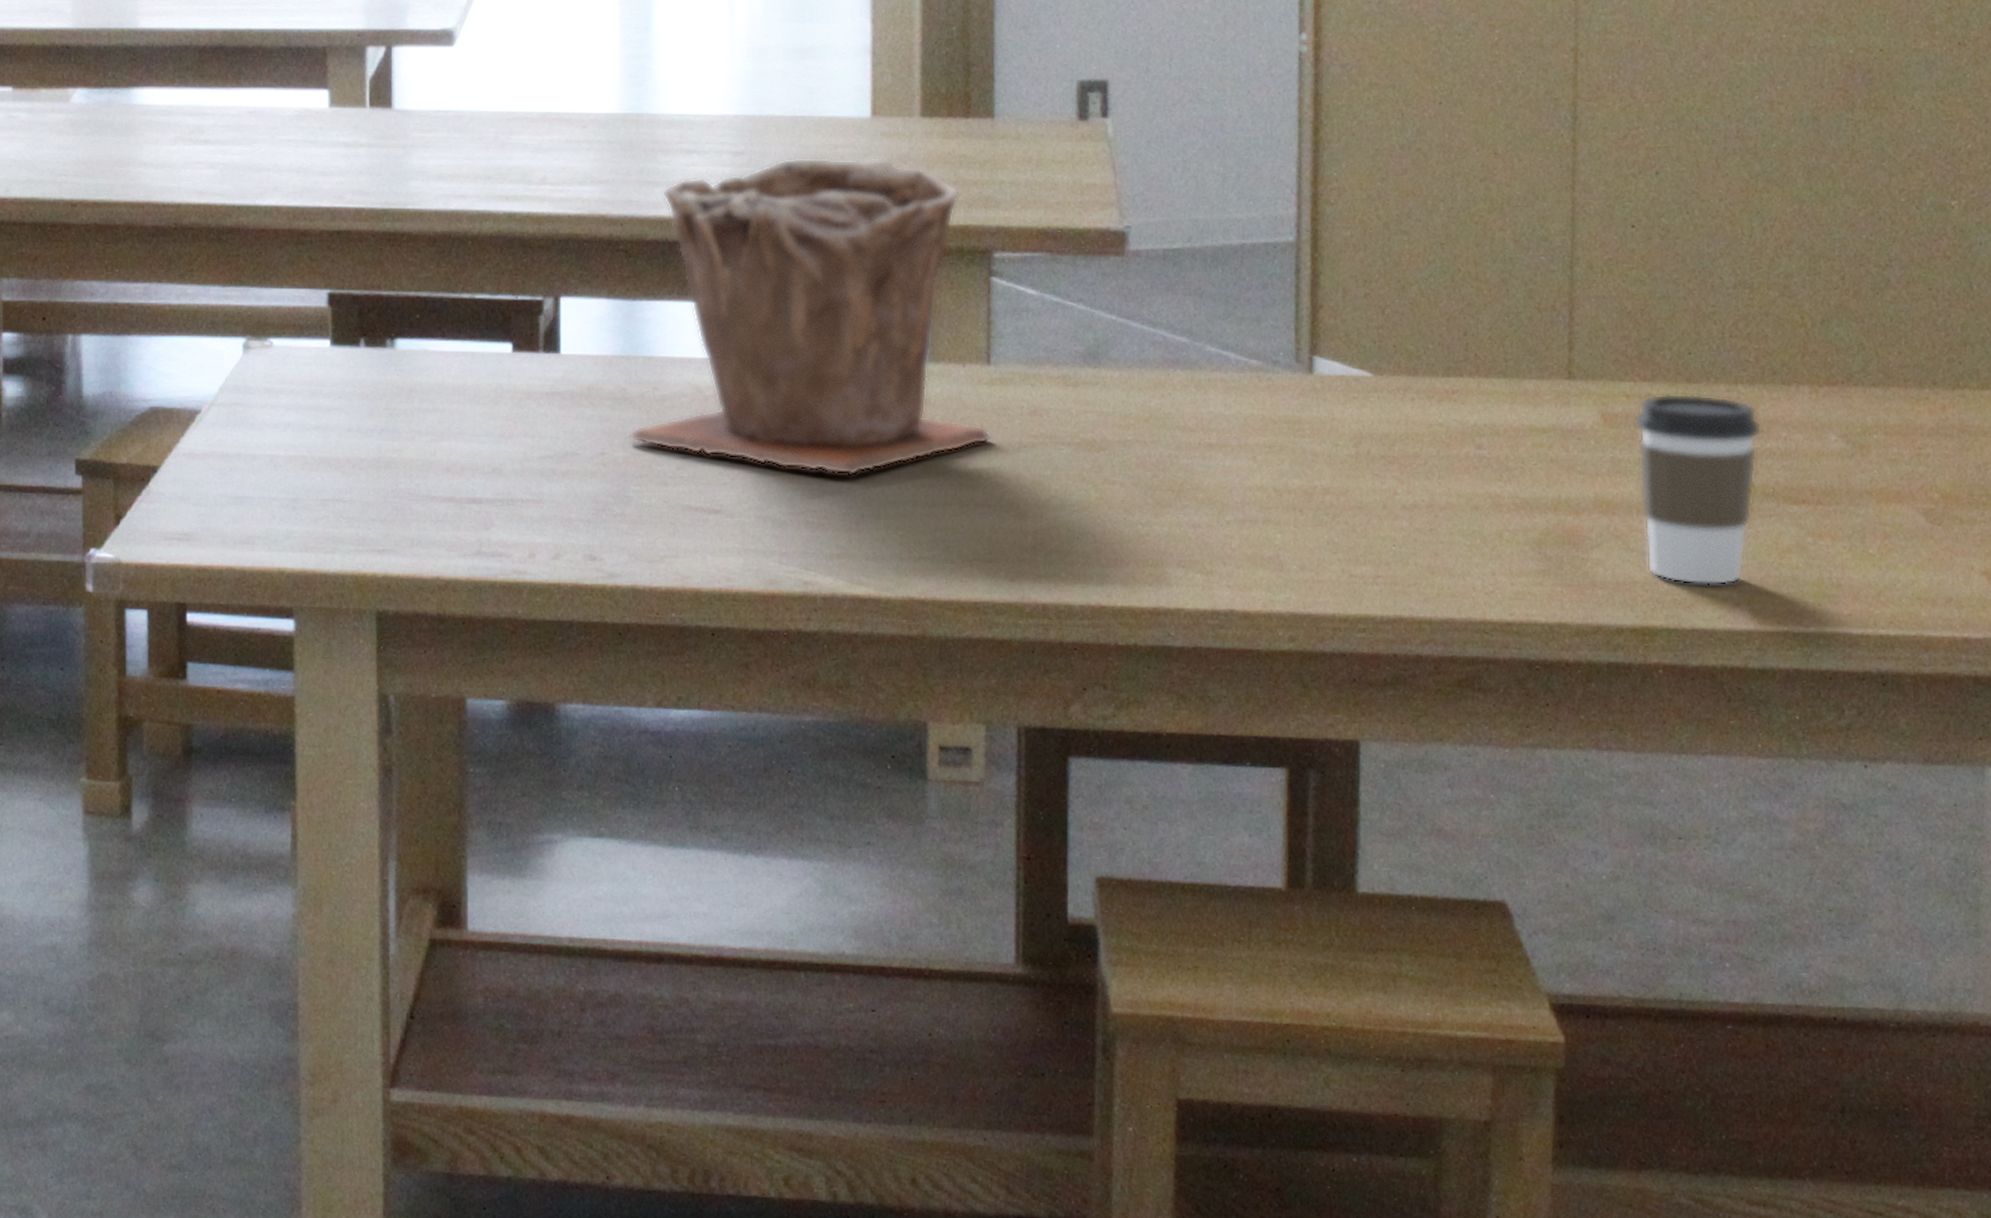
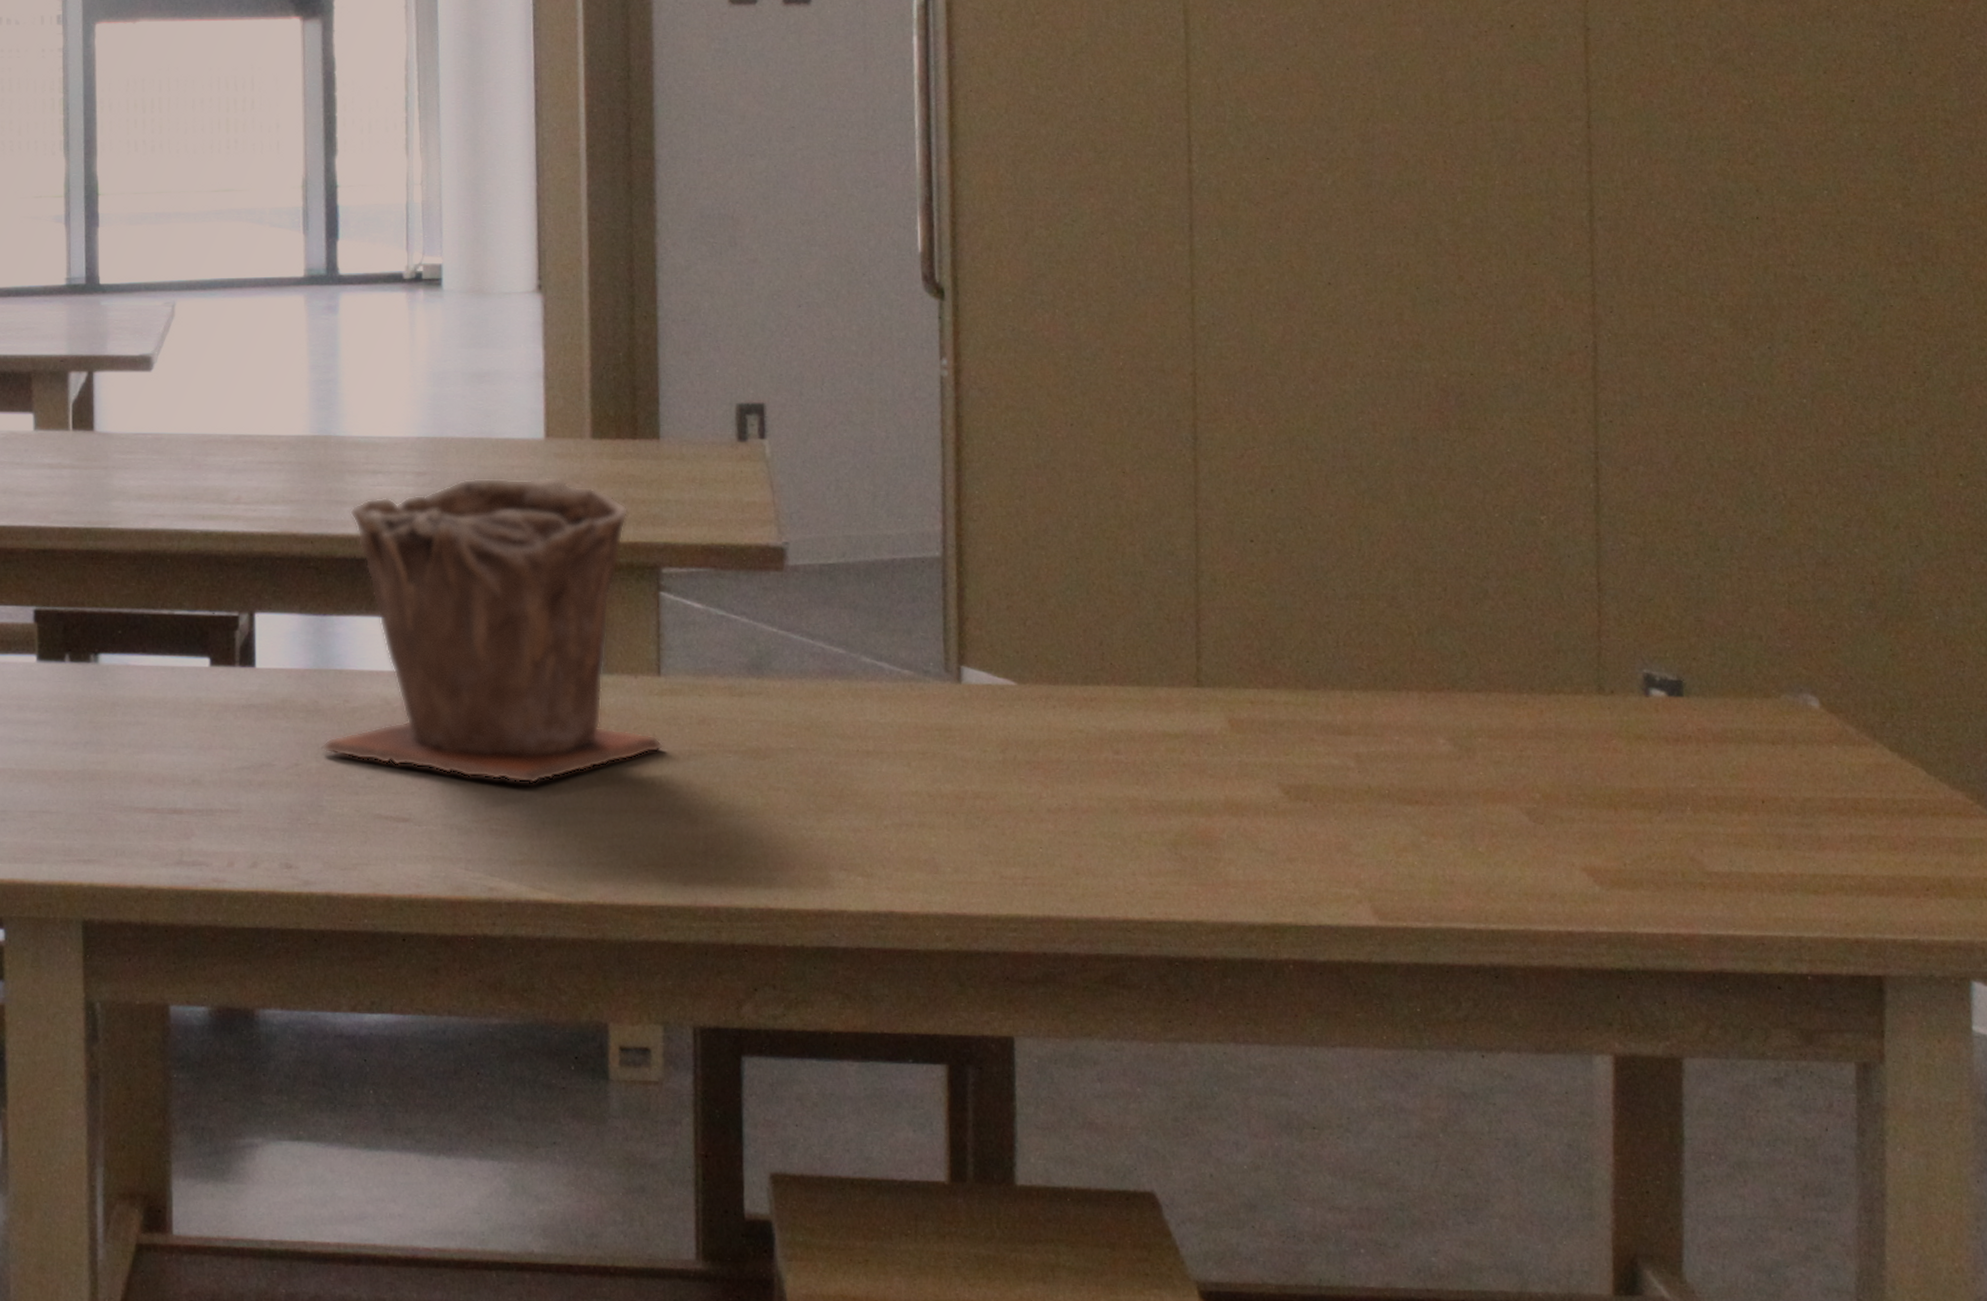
coffee cup: present [1634,393,1762,585] -> none [1259,700,1376,883]

